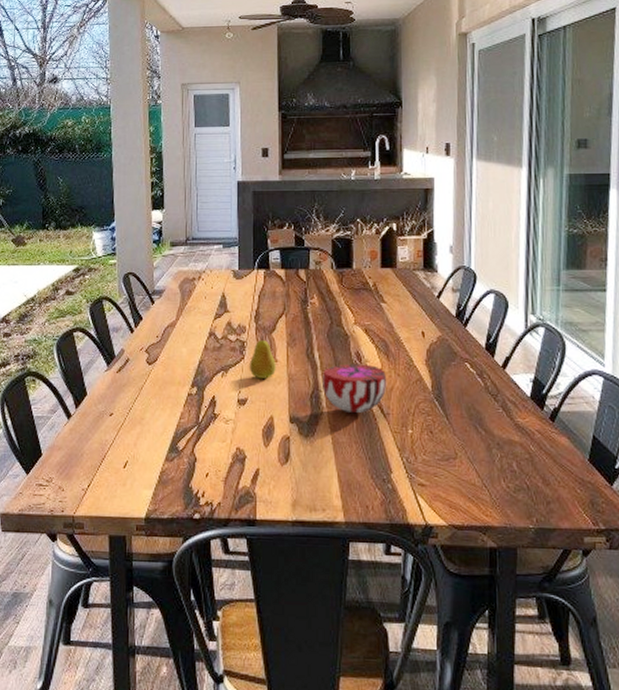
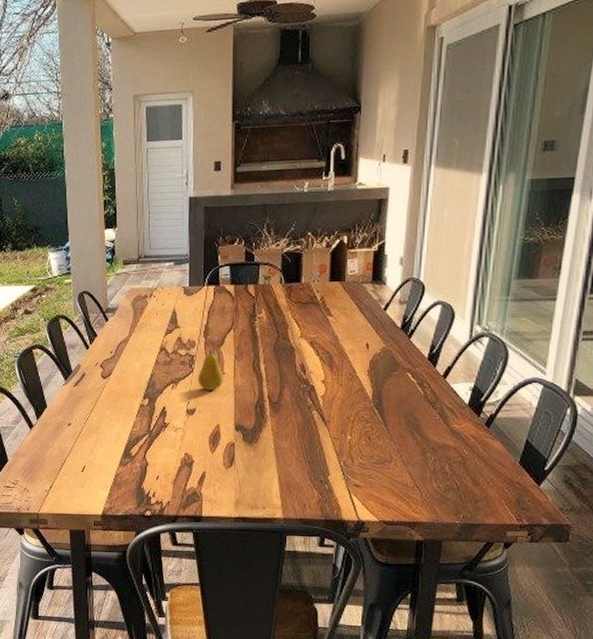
decorative bowl: present [323,363,387,413] -> none [267,375,330,421]

